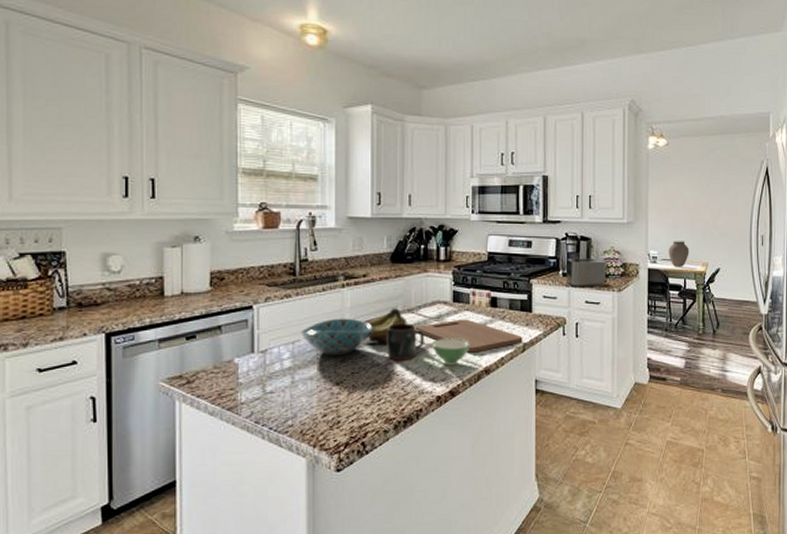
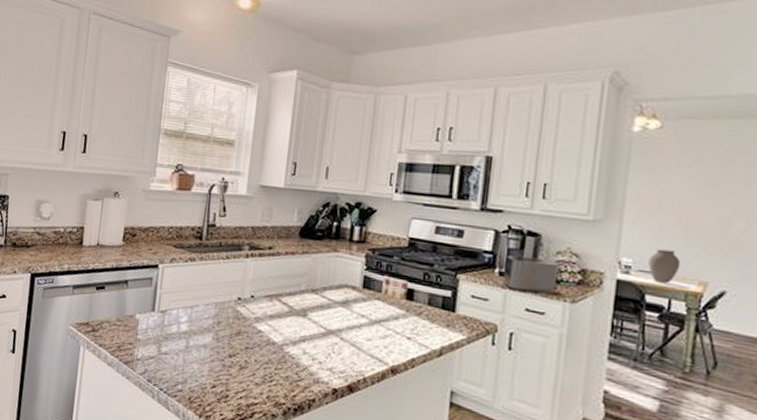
bowl: present [301,318,372,356] -> none [200,288,272,328]
fruit: present [365,308,408,344] -> none [265,286,310,323]
mug: present [386,323,424,361] -> none [284,302,327,344]
cutting board: present [414,319,523,353] -> none [316,307,441,348]
bowl: present [432,338,471,365] -> none [334,326,378,359]

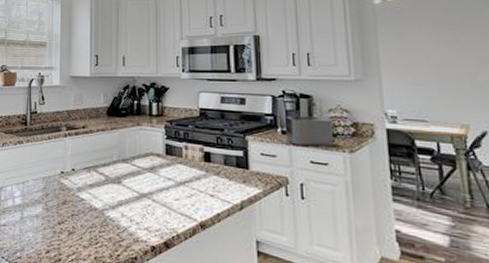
vase: present [648,249,681,284] -> none [411,99,441,130]

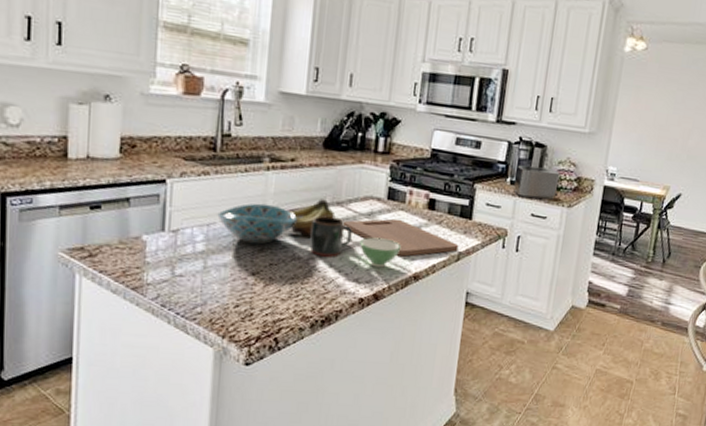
bowl: none [29,163,91,198] -> present [217,203,297,245]
fruit: none [84,157,122,191] -> present [289,199,336,237]
mug: none [103,172,138,208] -> present [309,215,352,257]
cutting board: none [129,171,240,206] -> present [342,218,459,257]
bowl: none [146,189,185,217] -> present [360,237,402,268]

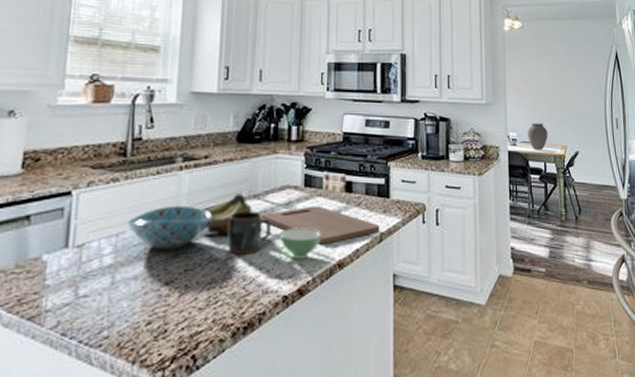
toaster: present [513,165,560,201] -> none [426,140,468,171]
vase: none [628,158,652,189] -> present [527,123,548,151]

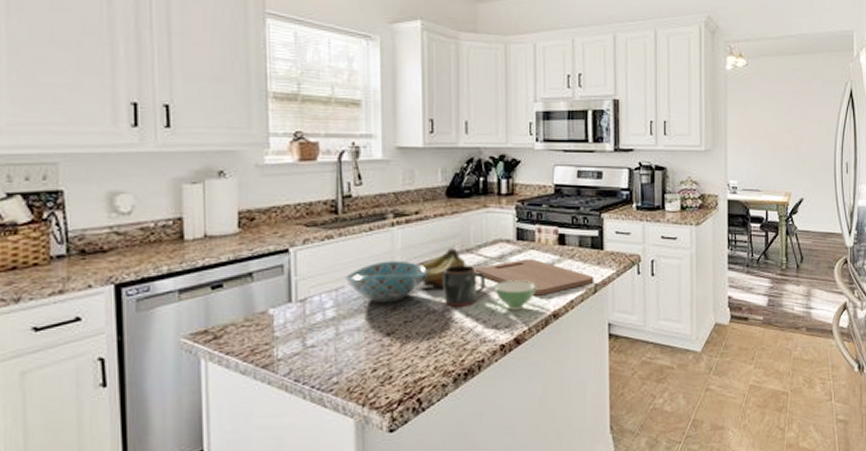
vase: present [527,123,548,151] -> none [749,169,771,199]

